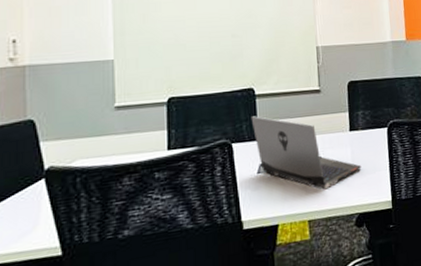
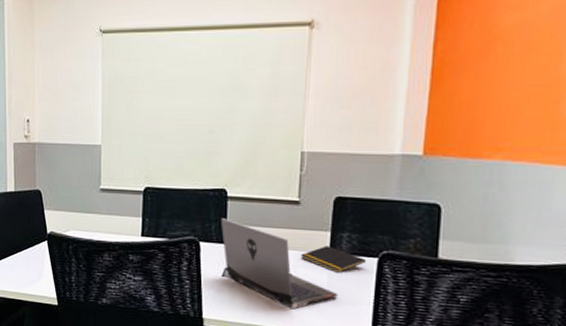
notepad: none [327,124,379,147] -> present [300,246,367,273]

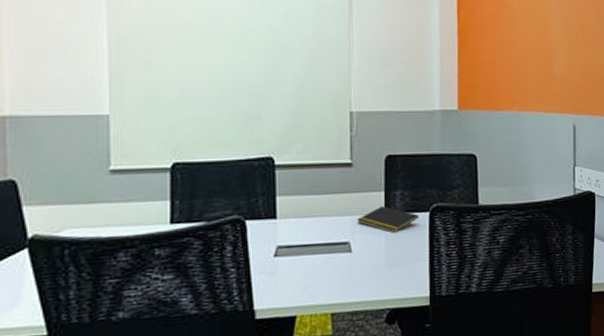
laptop computer: present [220,218,338,309] -> none [268,190,397,280]

